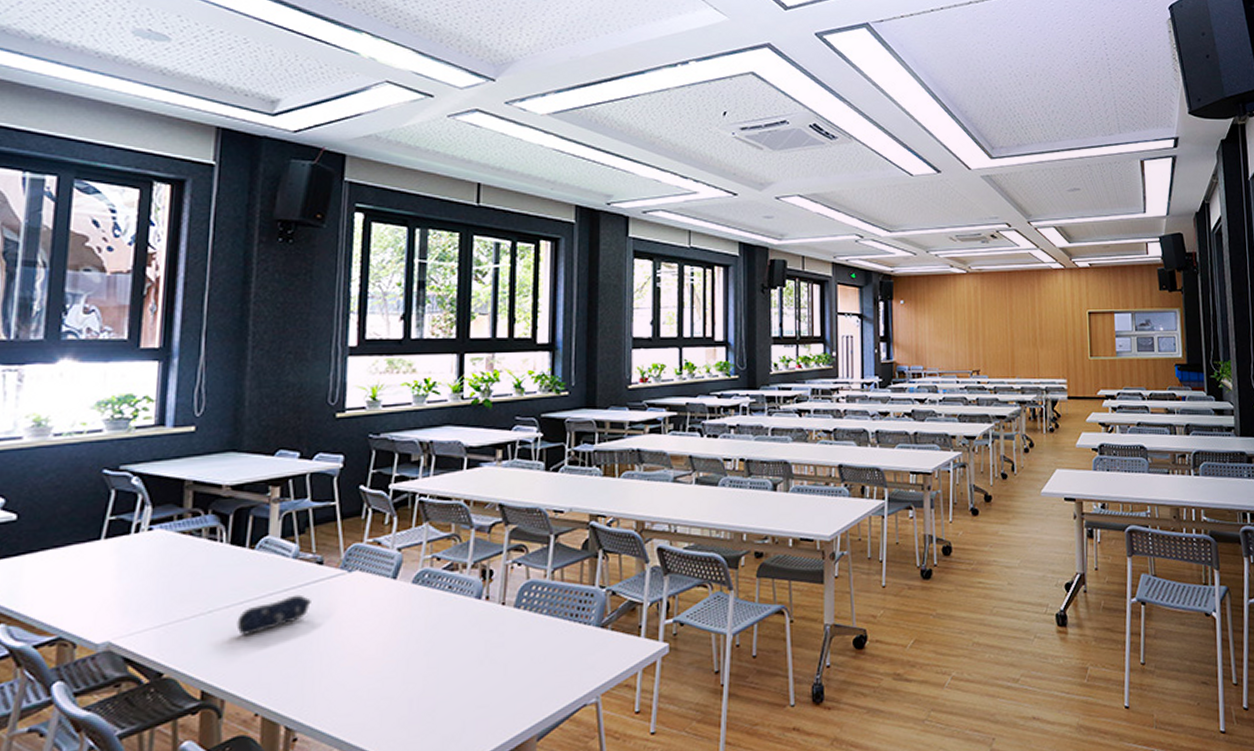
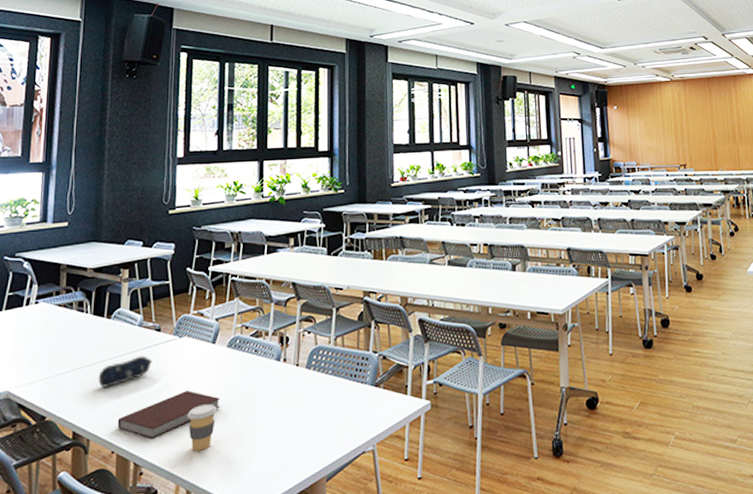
notebook: none [262,637,402,698] -> present [117,391,220,440]
coffee cup: none [357,652,398,710] -> present [187,403,217,451]

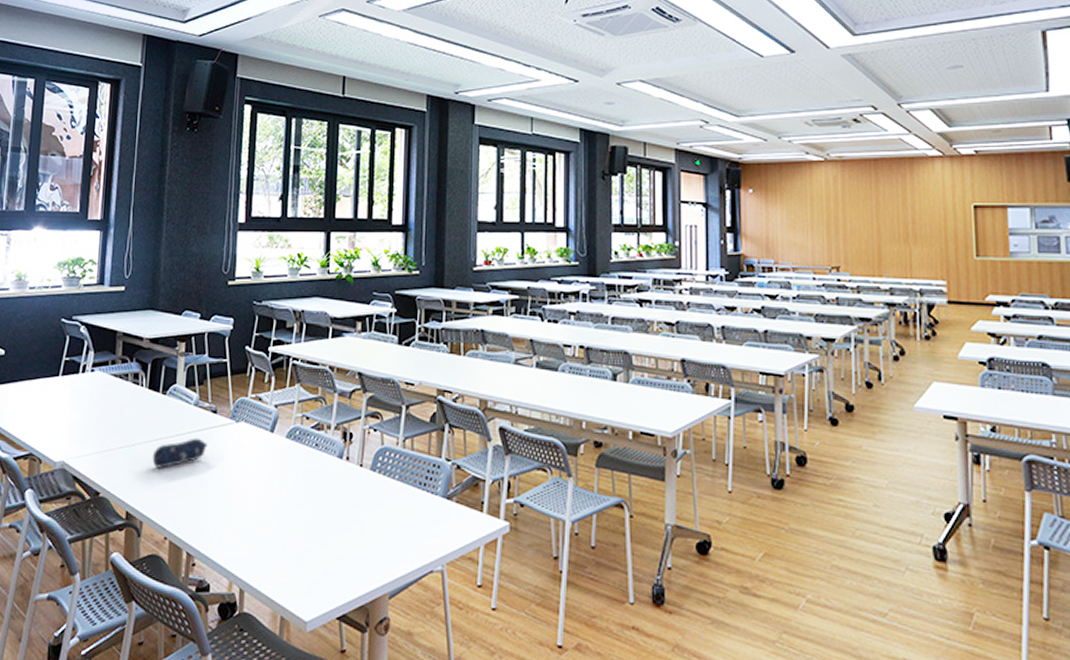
notebook: present [117,391,220,440] -> none [170,481,277,530]
coffee cup: present [187,403,217,451] -> none [242,497,274,548]

